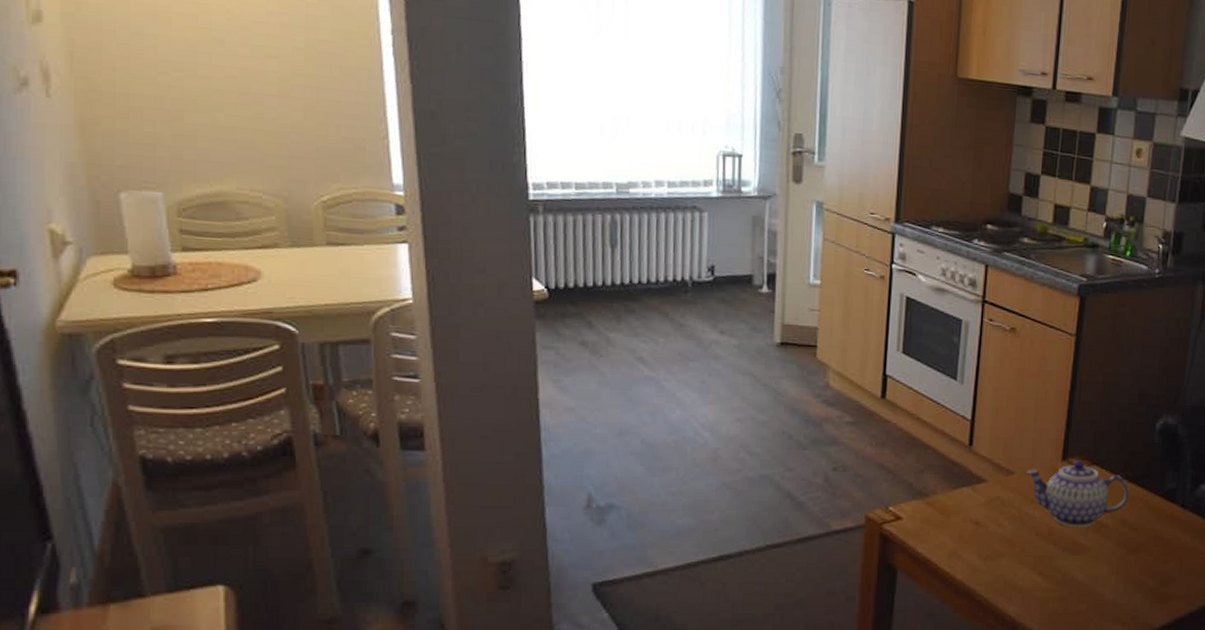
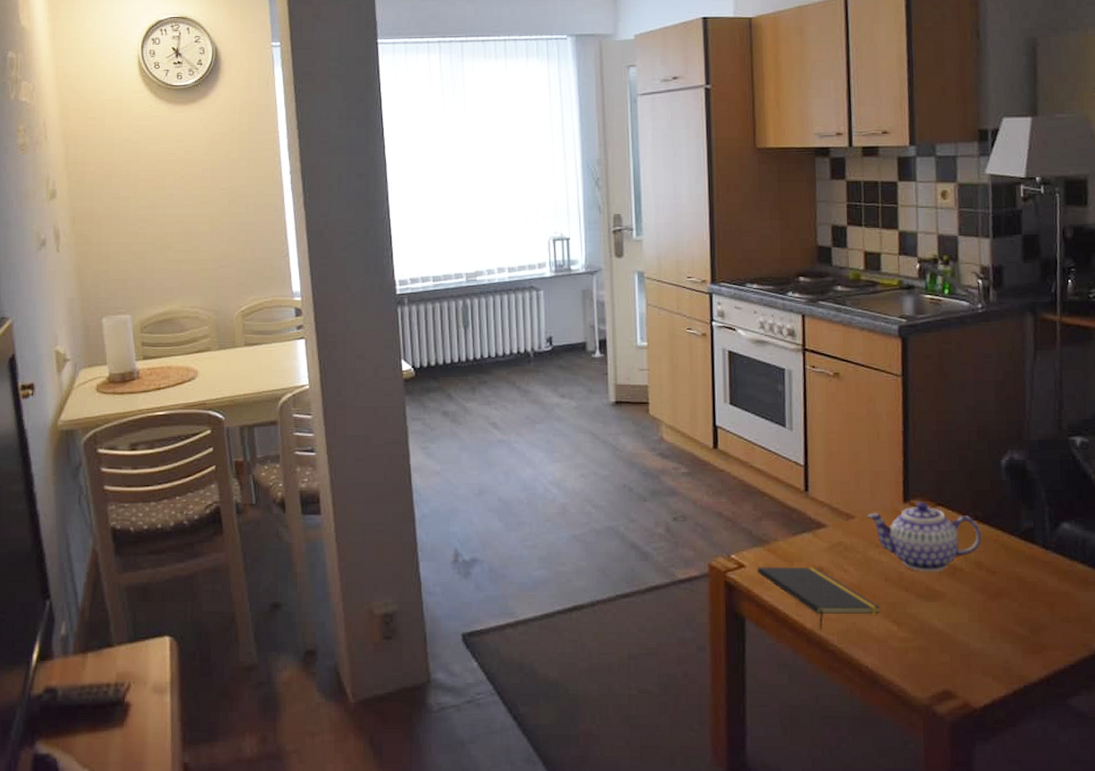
notepad: none [914,519,1029,580] -> present [758,566,881,629]

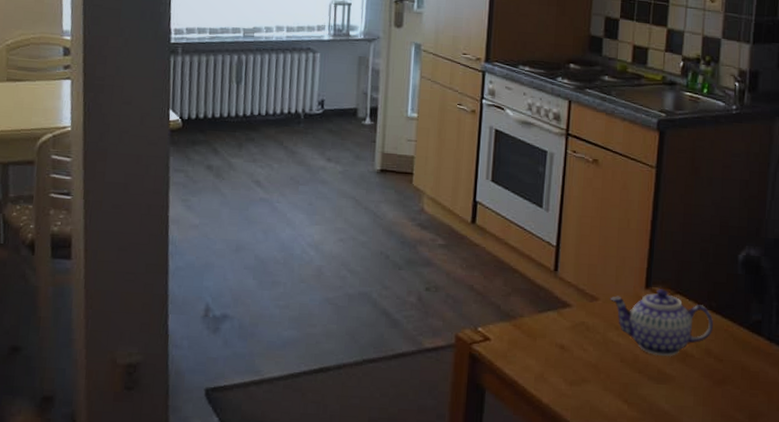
notepad: present [758,566,881,629] -> none [502,341,614,404]

